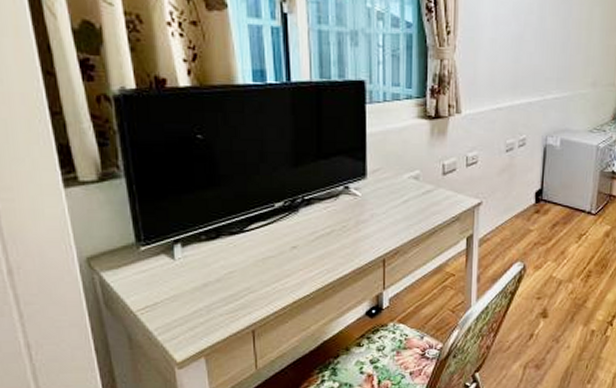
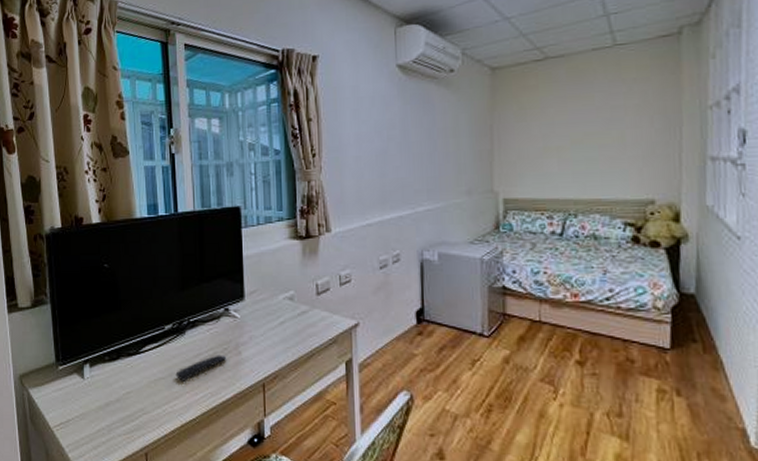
remote control: none [287,232,344,259] -> present [175,355,226,381]

